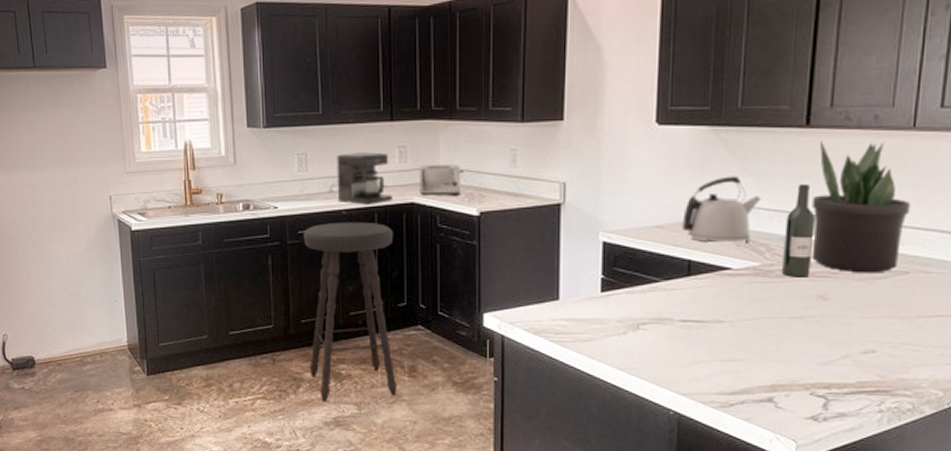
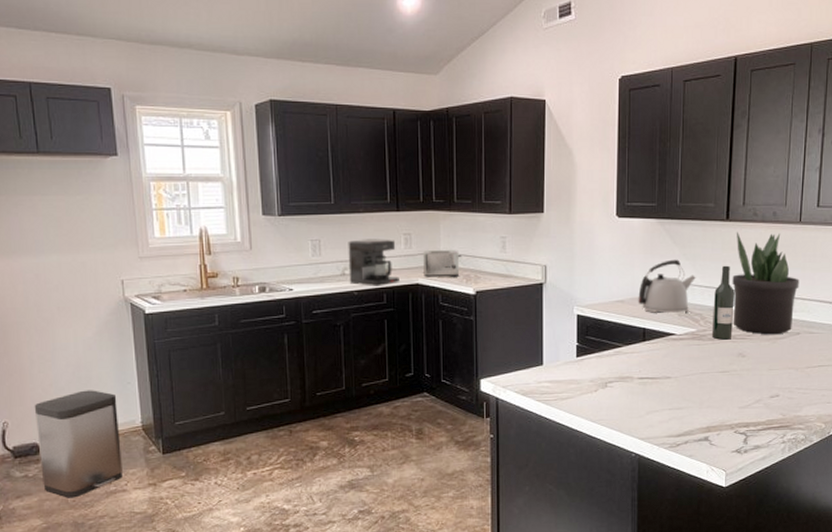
pedal bin: none [30,306,110,413] -> present [34,390,123,498]
music stool: present [304,221,397,402] -> none [318,301,406,467]

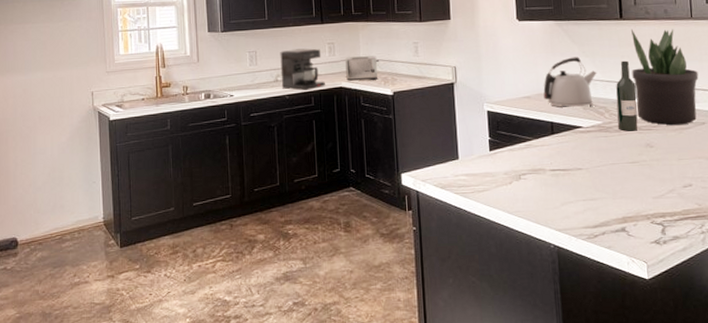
pedal bin: present [34,390,123,498] -> none [15,189,86,289]

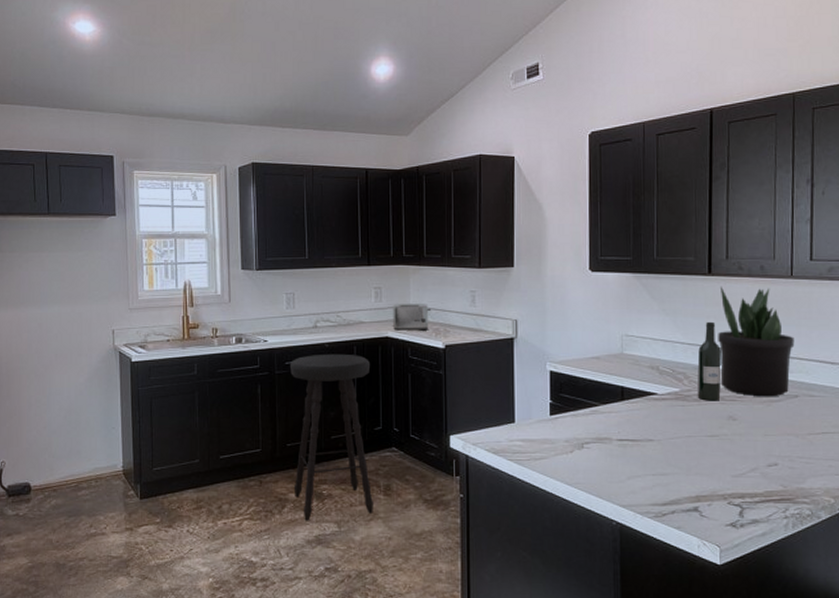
music stool: none [255,104,335,260] -> present [290,353,373,521]
coffee maker: present [280,48,325,91] -> none [320,292,369,339]
kettle: present [543,57,598,108] -> none [615,315,678,371]

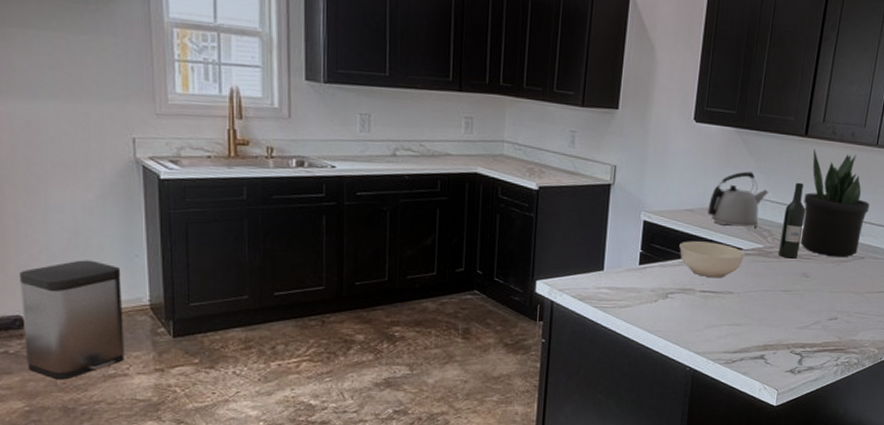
pedal bin: none [29,433,103,539] -> present [18,260,124,380]
music stool: present [290,353,373,521] -> none [361,186,456,363]
toaster: present [392,304,432,332] -> none [482,137,527,169]
bowl: none [589,389,660,426] -> present [679,241,745,278]
kettle: none [615,315,678,371] -> present [707,171,770,227]

